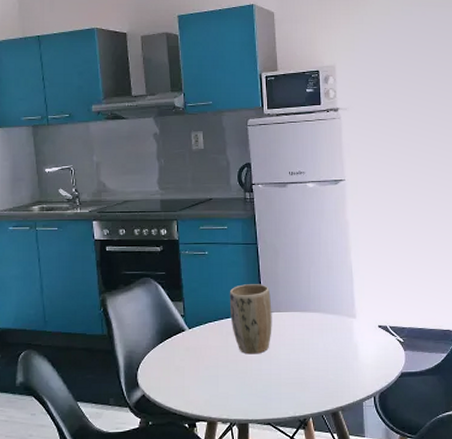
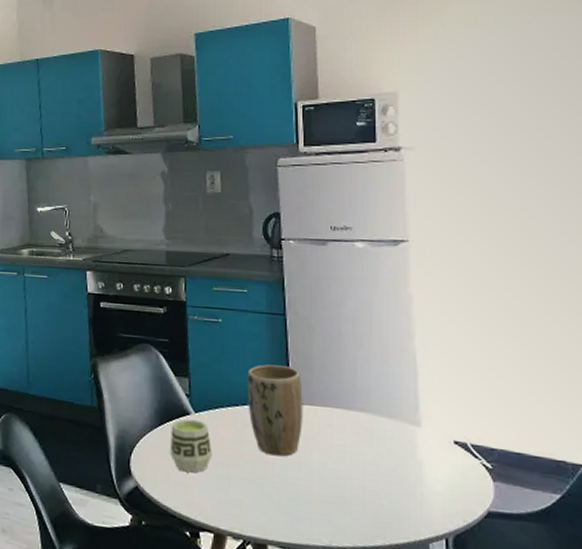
cup: none [170,334,204,377] -> present [170,419,213,473]

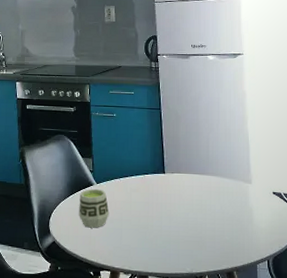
plant pot: present [247,364,303,457] -> none [134,146,173,211]

